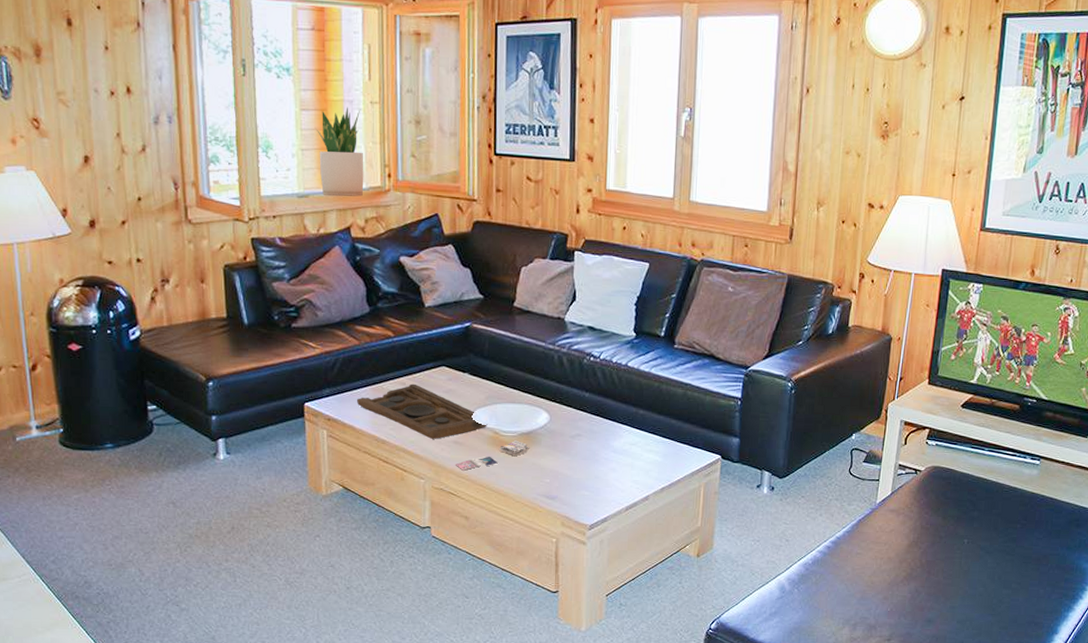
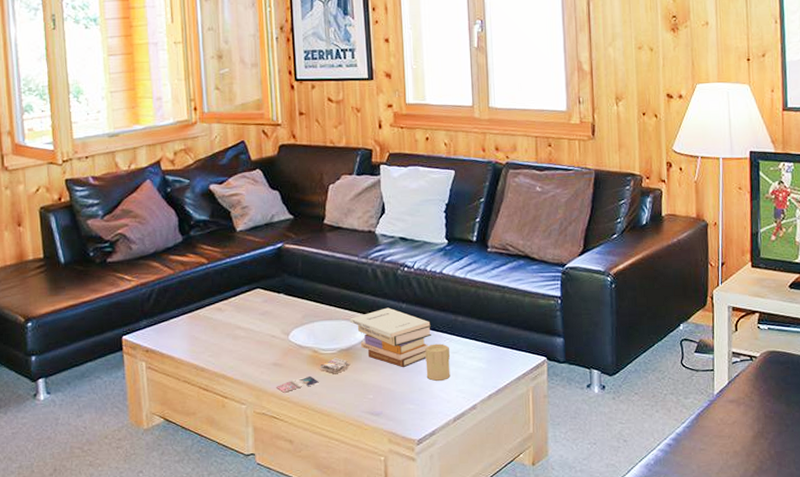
planter: present [317,107,364,197] -> none [124,49,172,134]
decorative tray: present [356,383,488,439] -> none [173,308,306,363]
books: none [532,395,612,455] -> present [350,307,431,367]
candle: none [603,434,629,470] -> present [425,343,451,381]

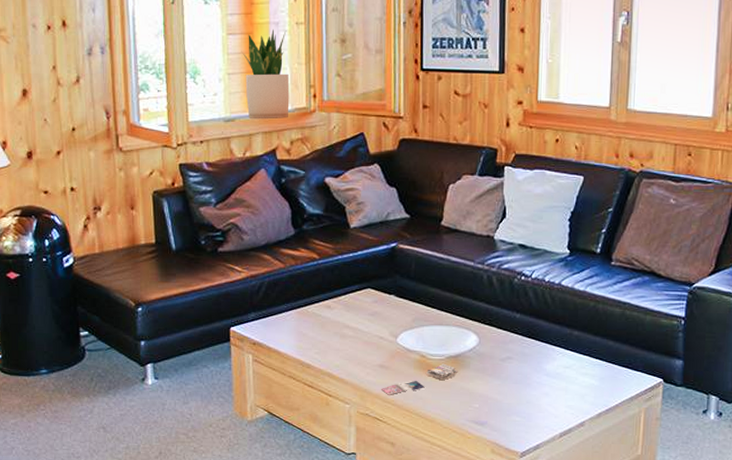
planter: none [124,49,172,134] -> present [243,29,290,120]
books: present [350,307,431,367] -> none [461,316,544,378]
candle: present [425,343,451,381] -> none [535,357,562,395]

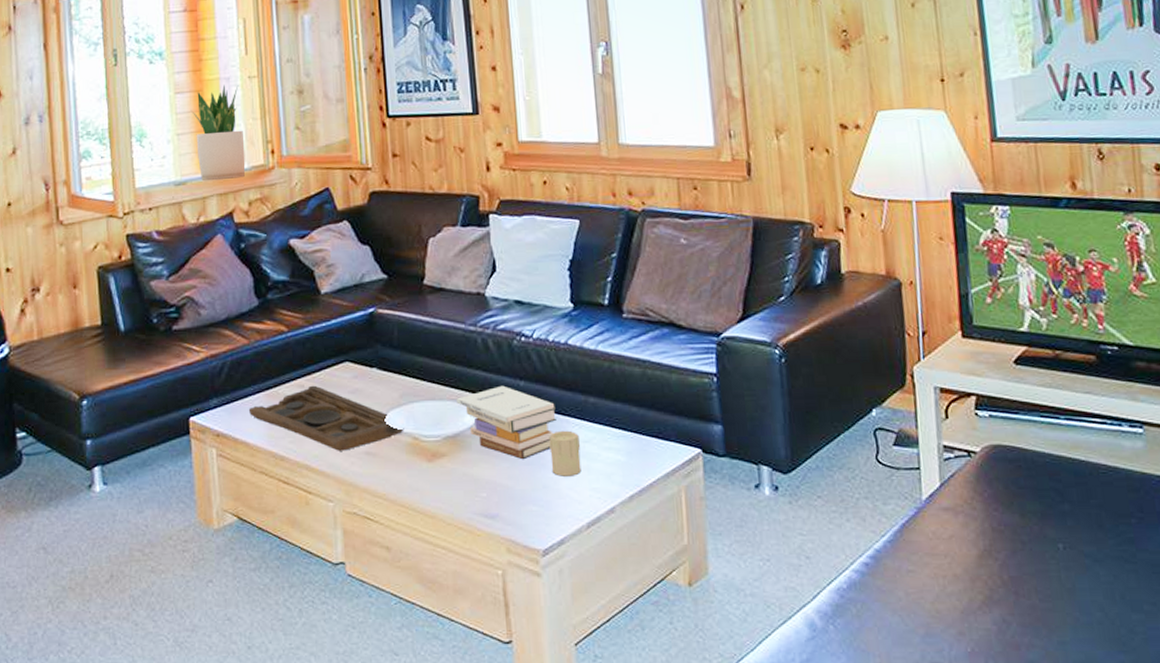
decorative tray: none [281,306,414,363] -> present [248,385,404,451]
magazine: present [382,363,458,395] -> none [370,445,459,488]
books: none [461,316,544,378] -> present [456,385,556,459]
candle: none [535,357,562,395] -> present [549,430,582,477]

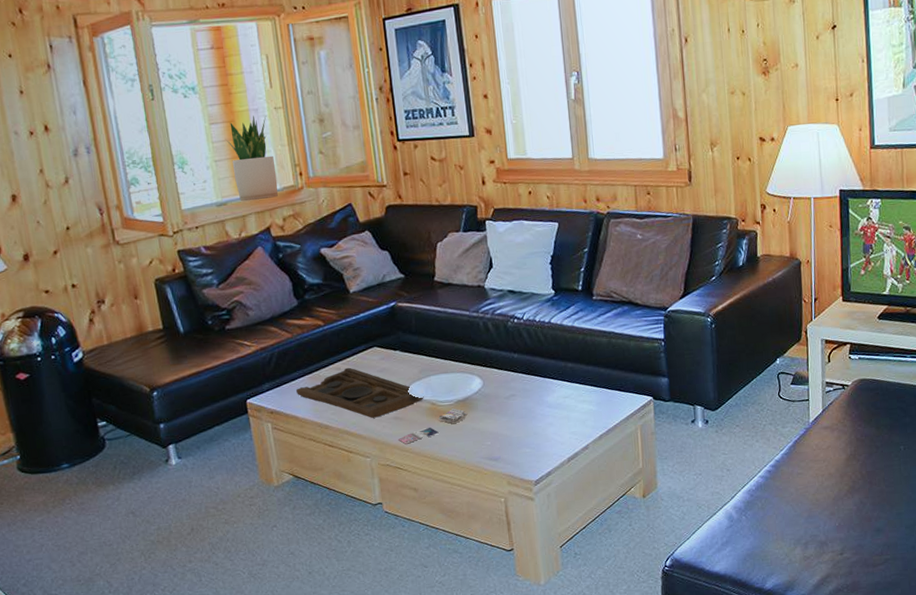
magazine: none [370,445,459,488] -> present [398,408,468,444]
books: present [456,385,556,459] -> none [465,358,543,414]
candle: present [549,430,582,477] -> none [538,389,563,425]

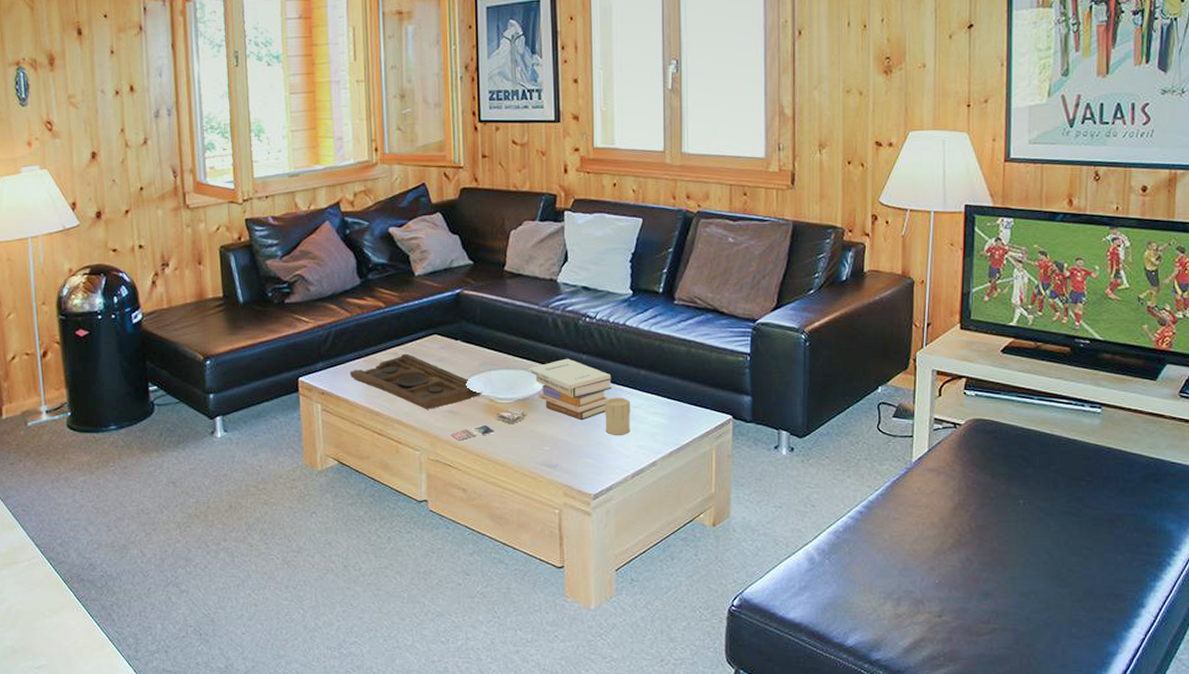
planter: present [227,116,278,202] -> none [306,87,352,174]
books: none [465,358,543,414] -> present [528,358,612,420]
candle: none [538,389,563,425] -> present [605,397,631,435]

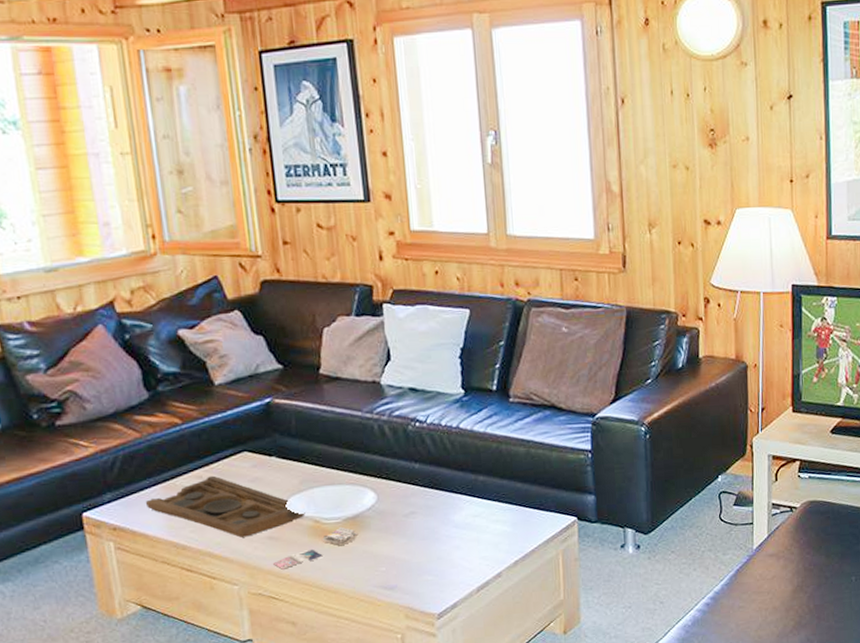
books: present [528,358,612,420] -> none [355,468,449,535]
candle: present [605,397,631,435] -> none [442,506,472,548]

